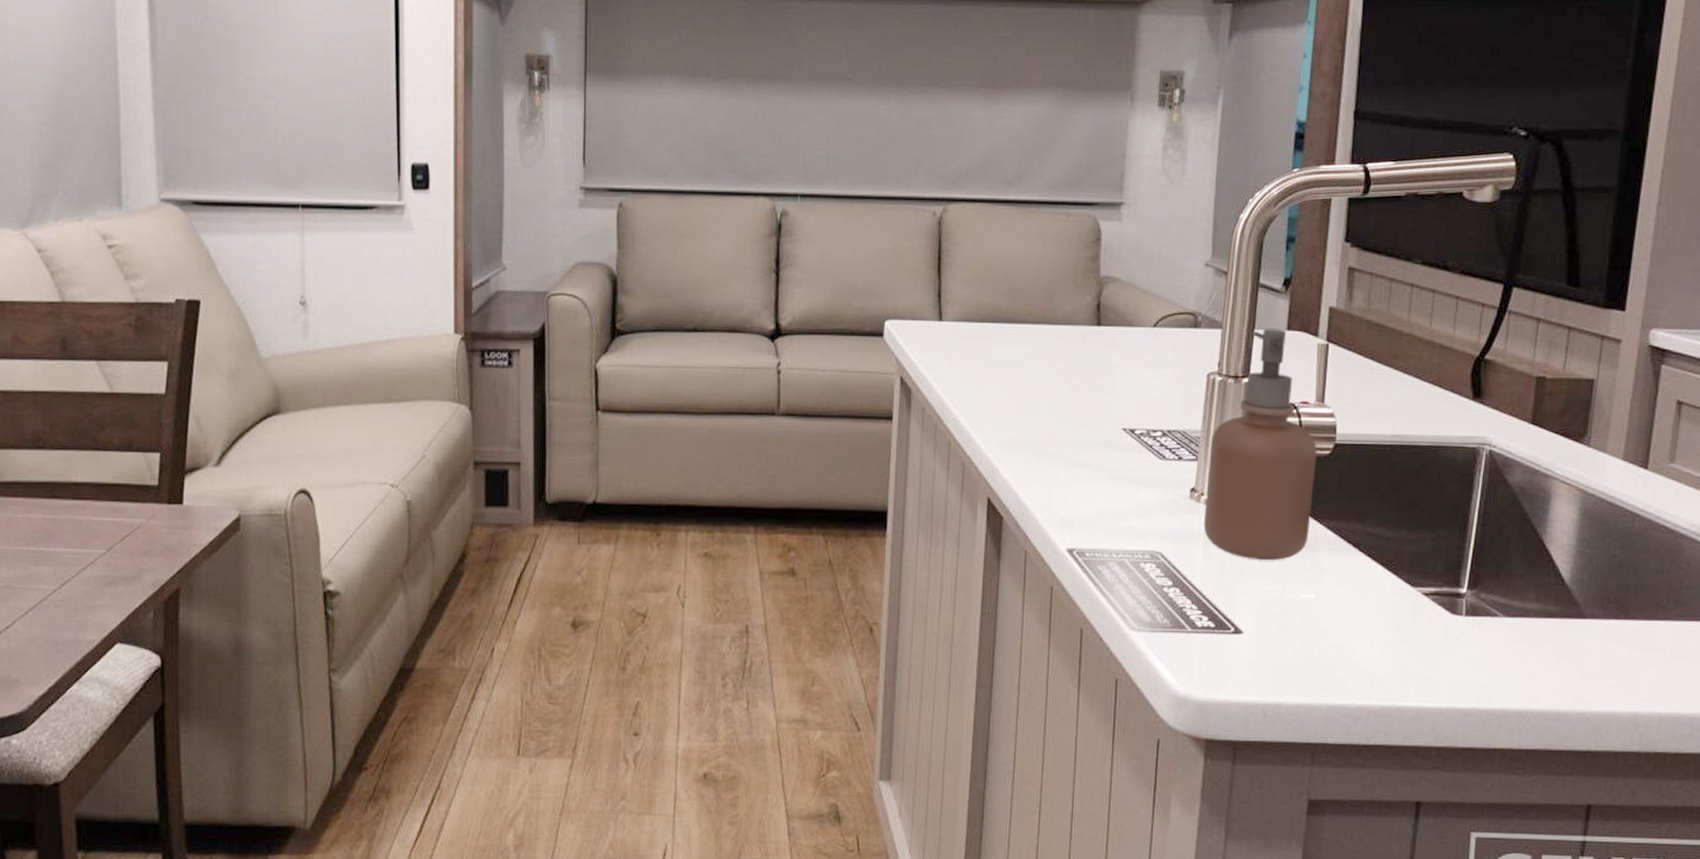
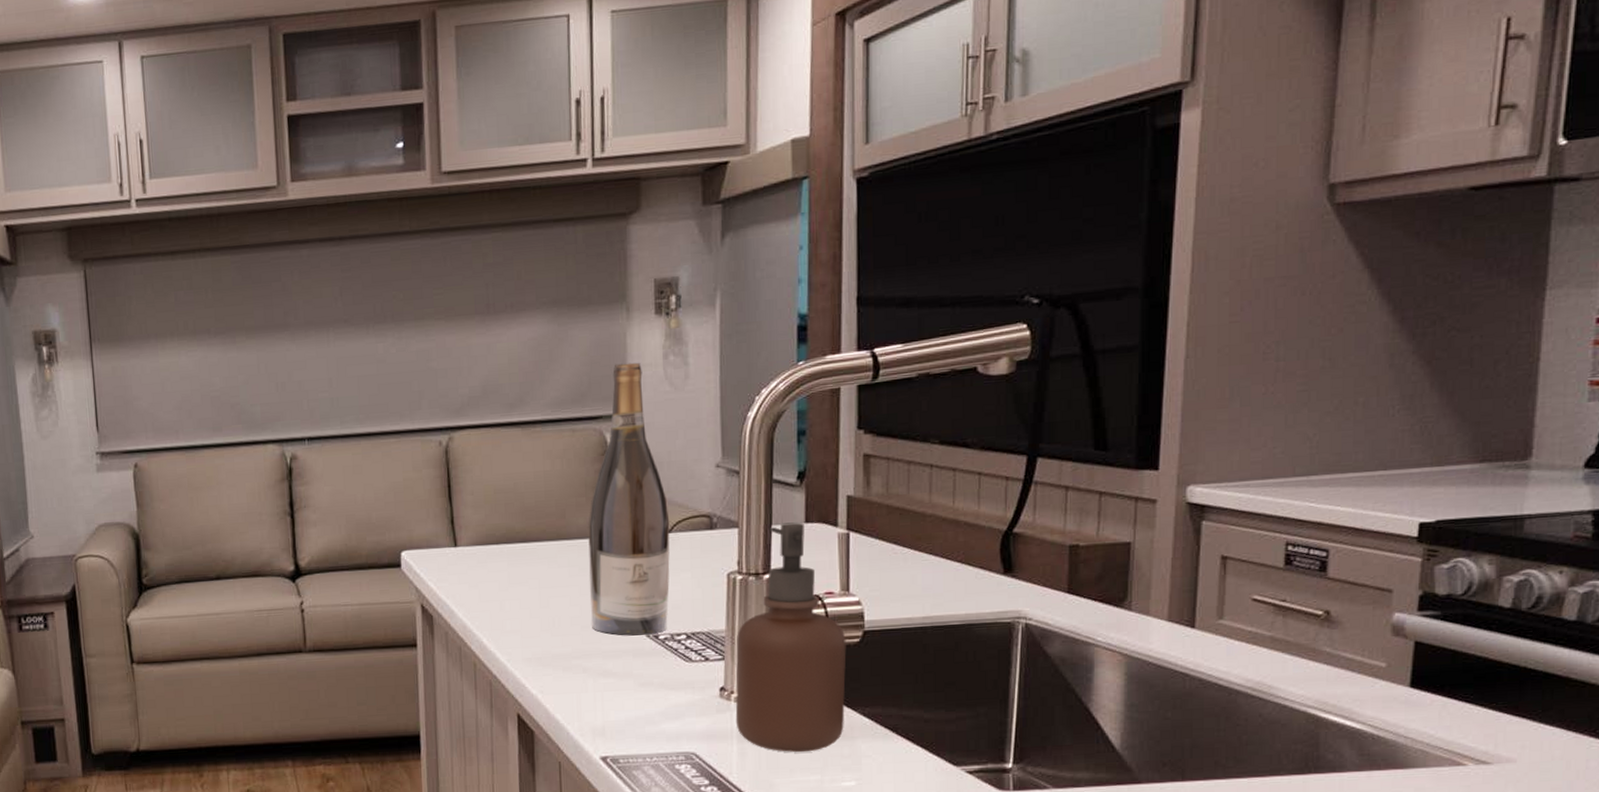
wine bottle: none [1070,152,1156,428] -> present [588,362,670,636]

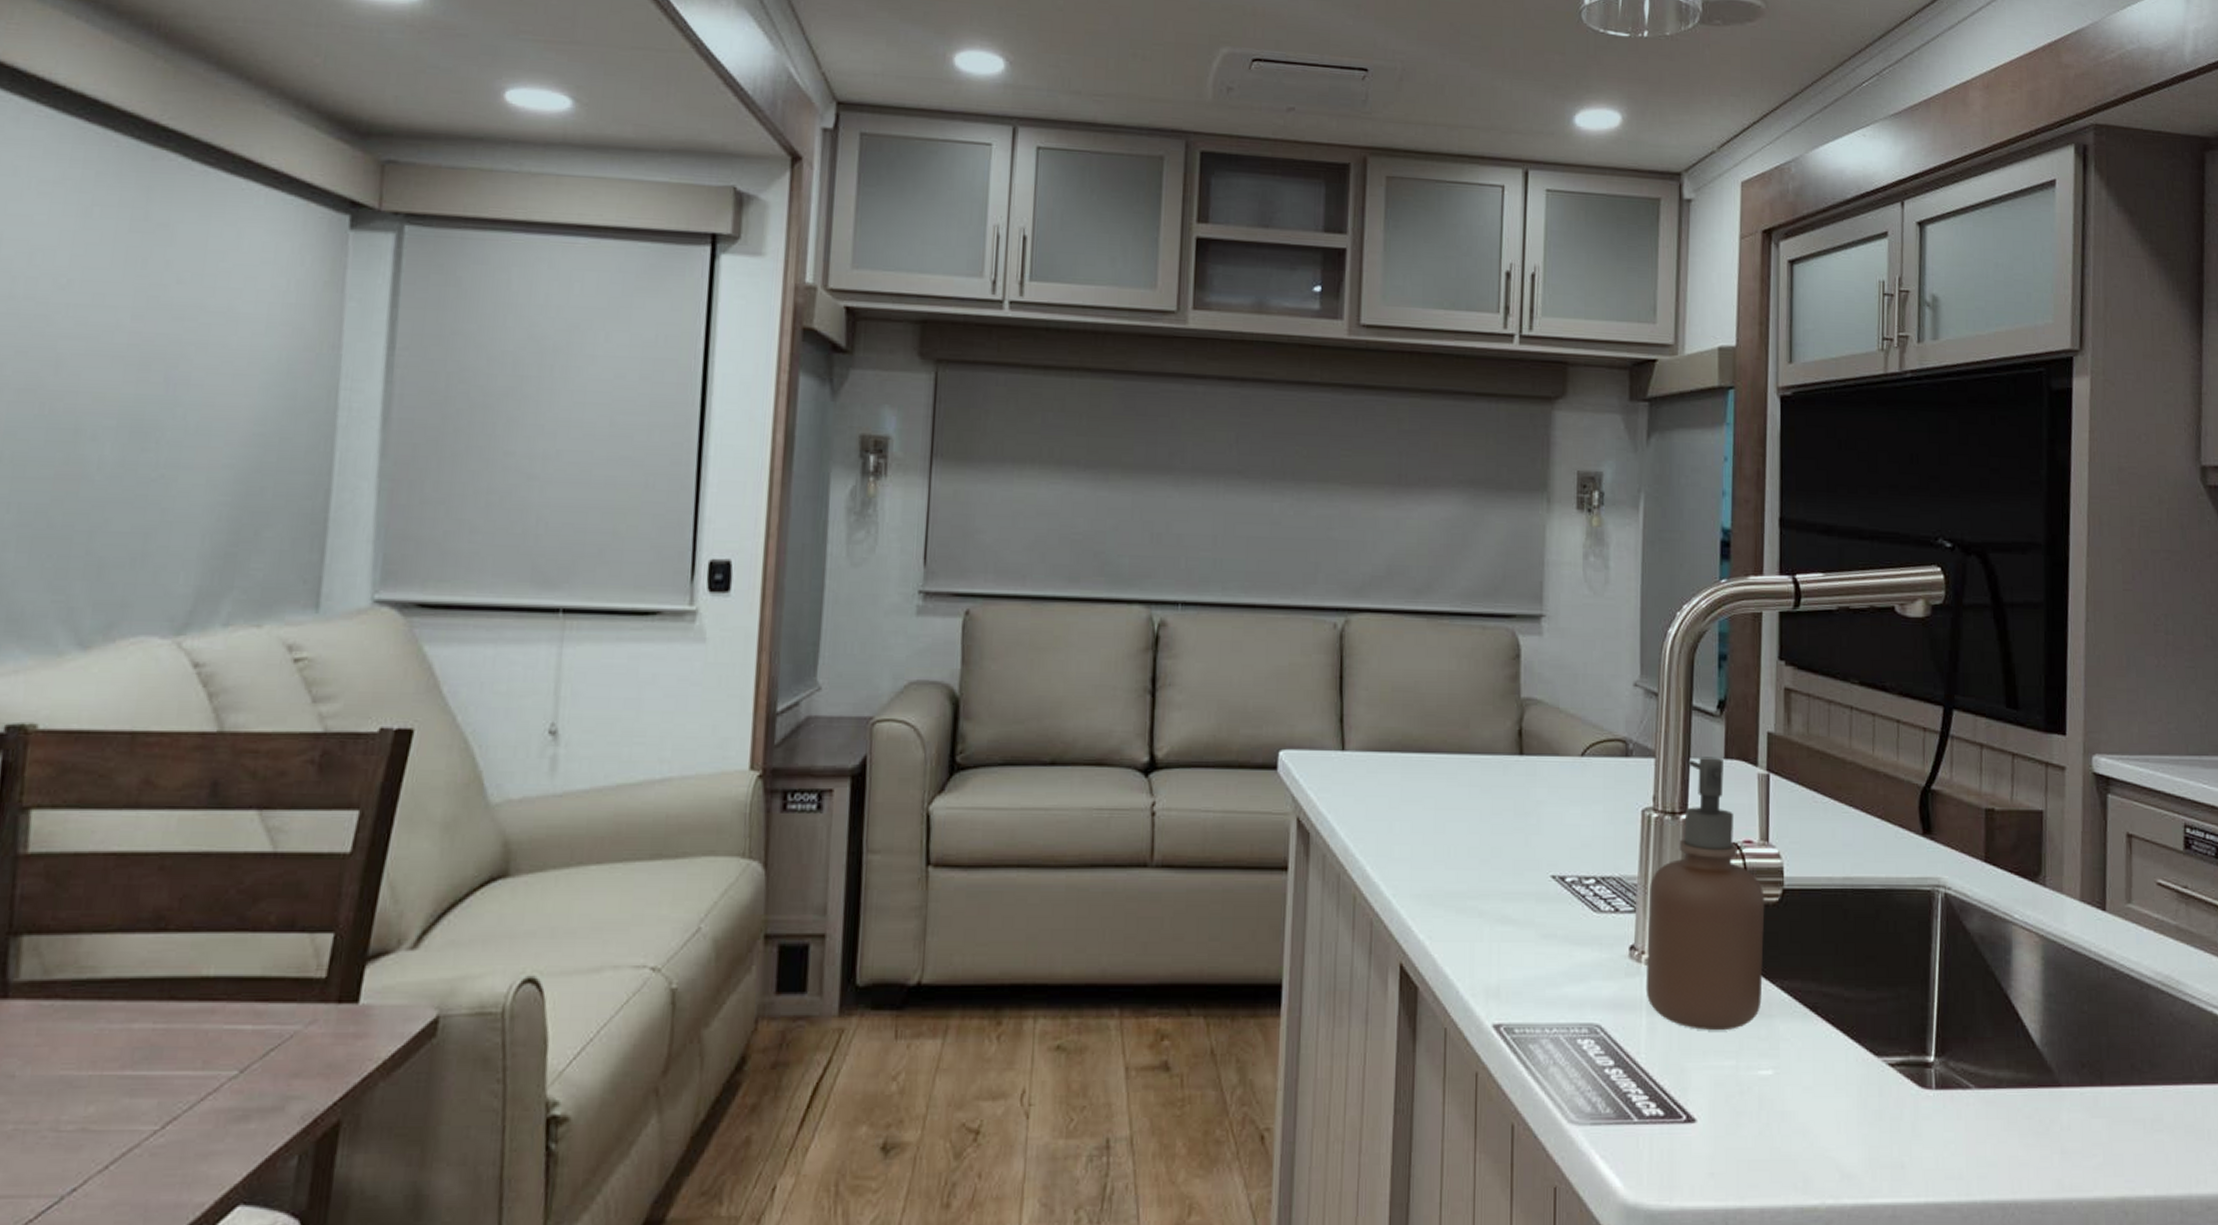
wine bottle: present [588,362,670,636] -> none [1491,558,1583,876]

